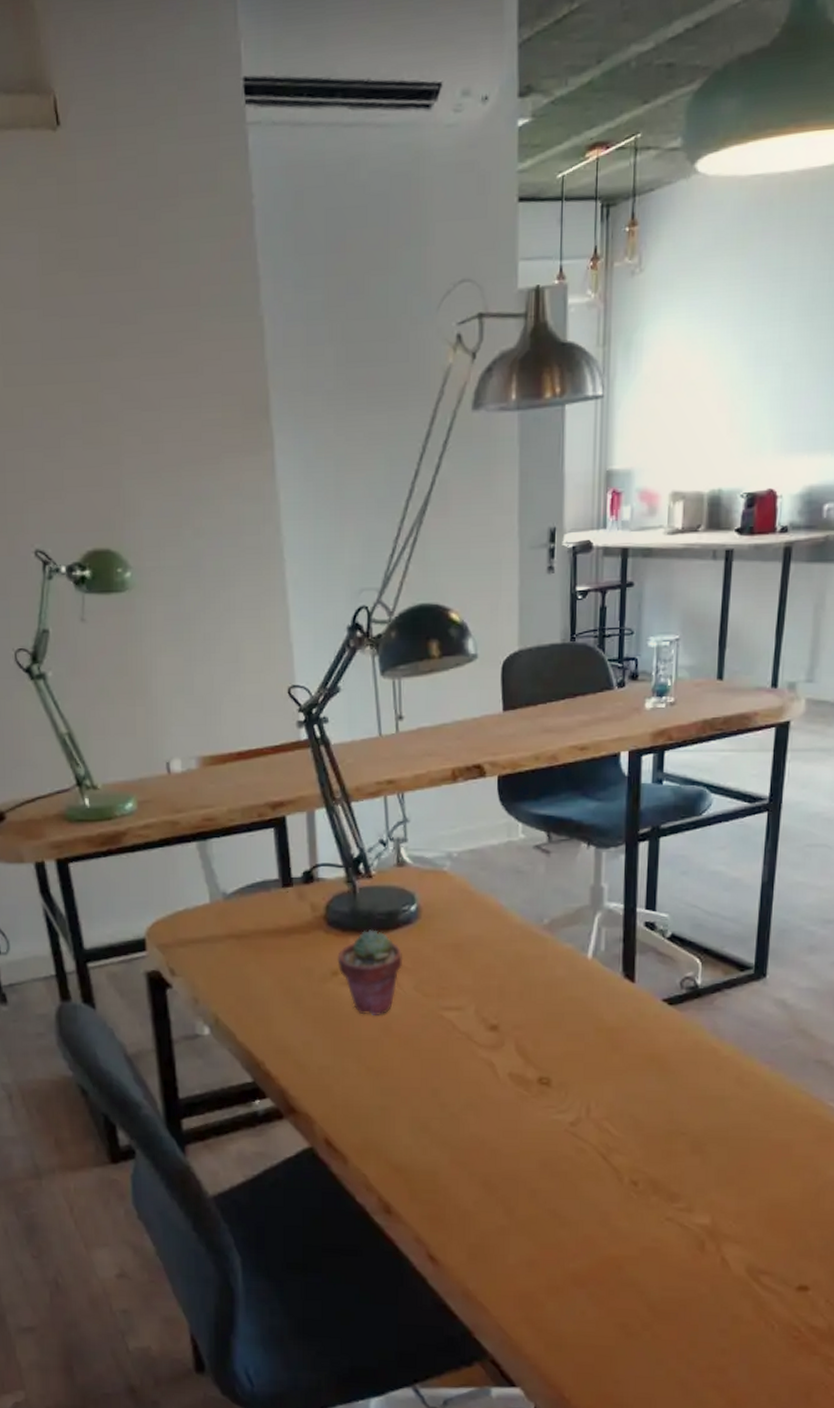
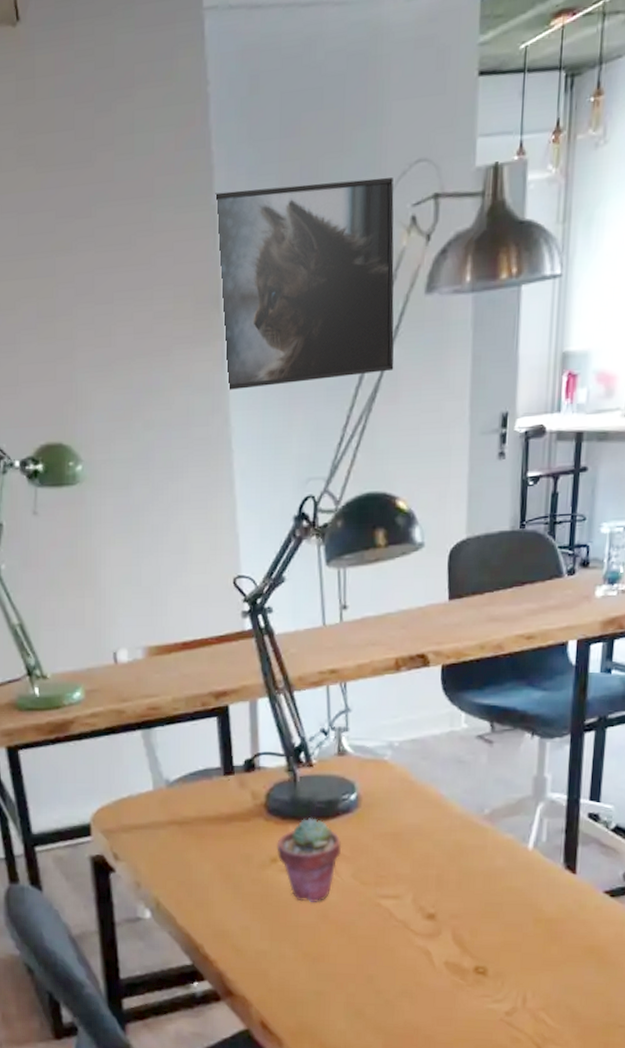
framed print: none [262,295,444,500] -> present [215,177,394,390]

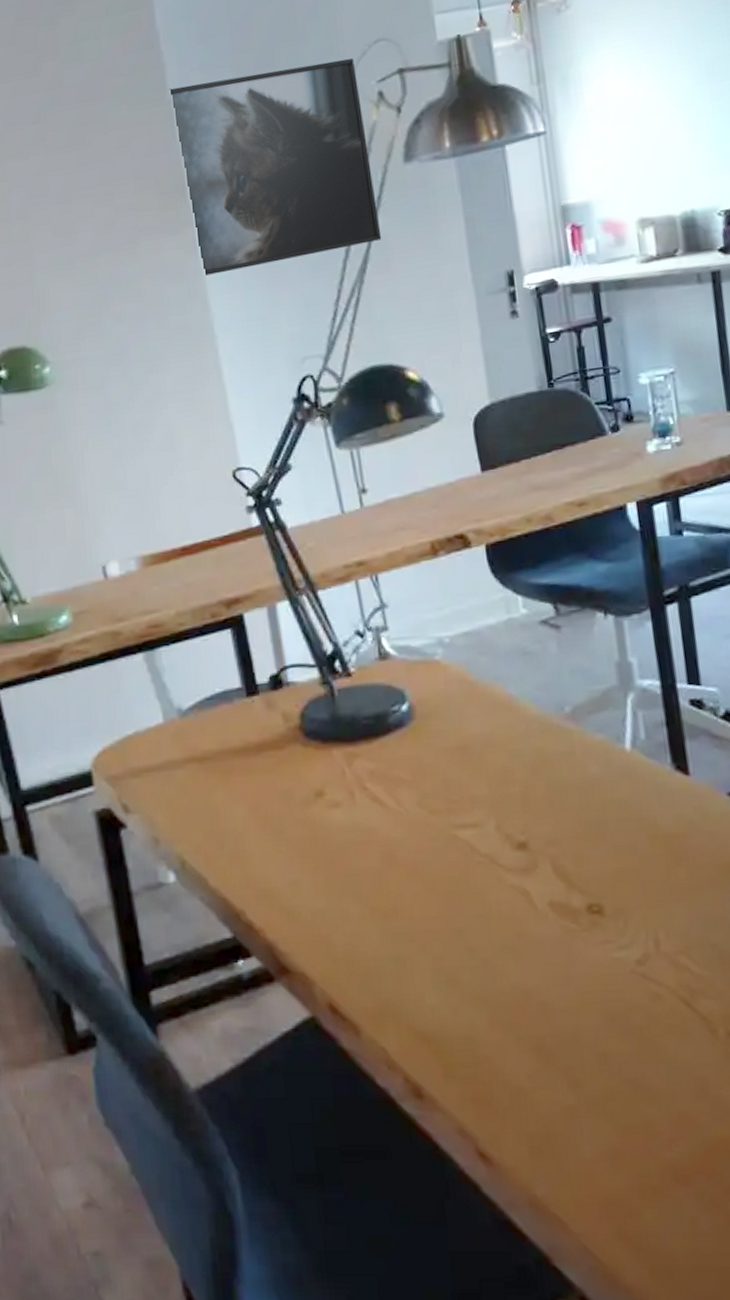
potted succulent: present [277,818,342,903] -> none [320,737,400,843]

